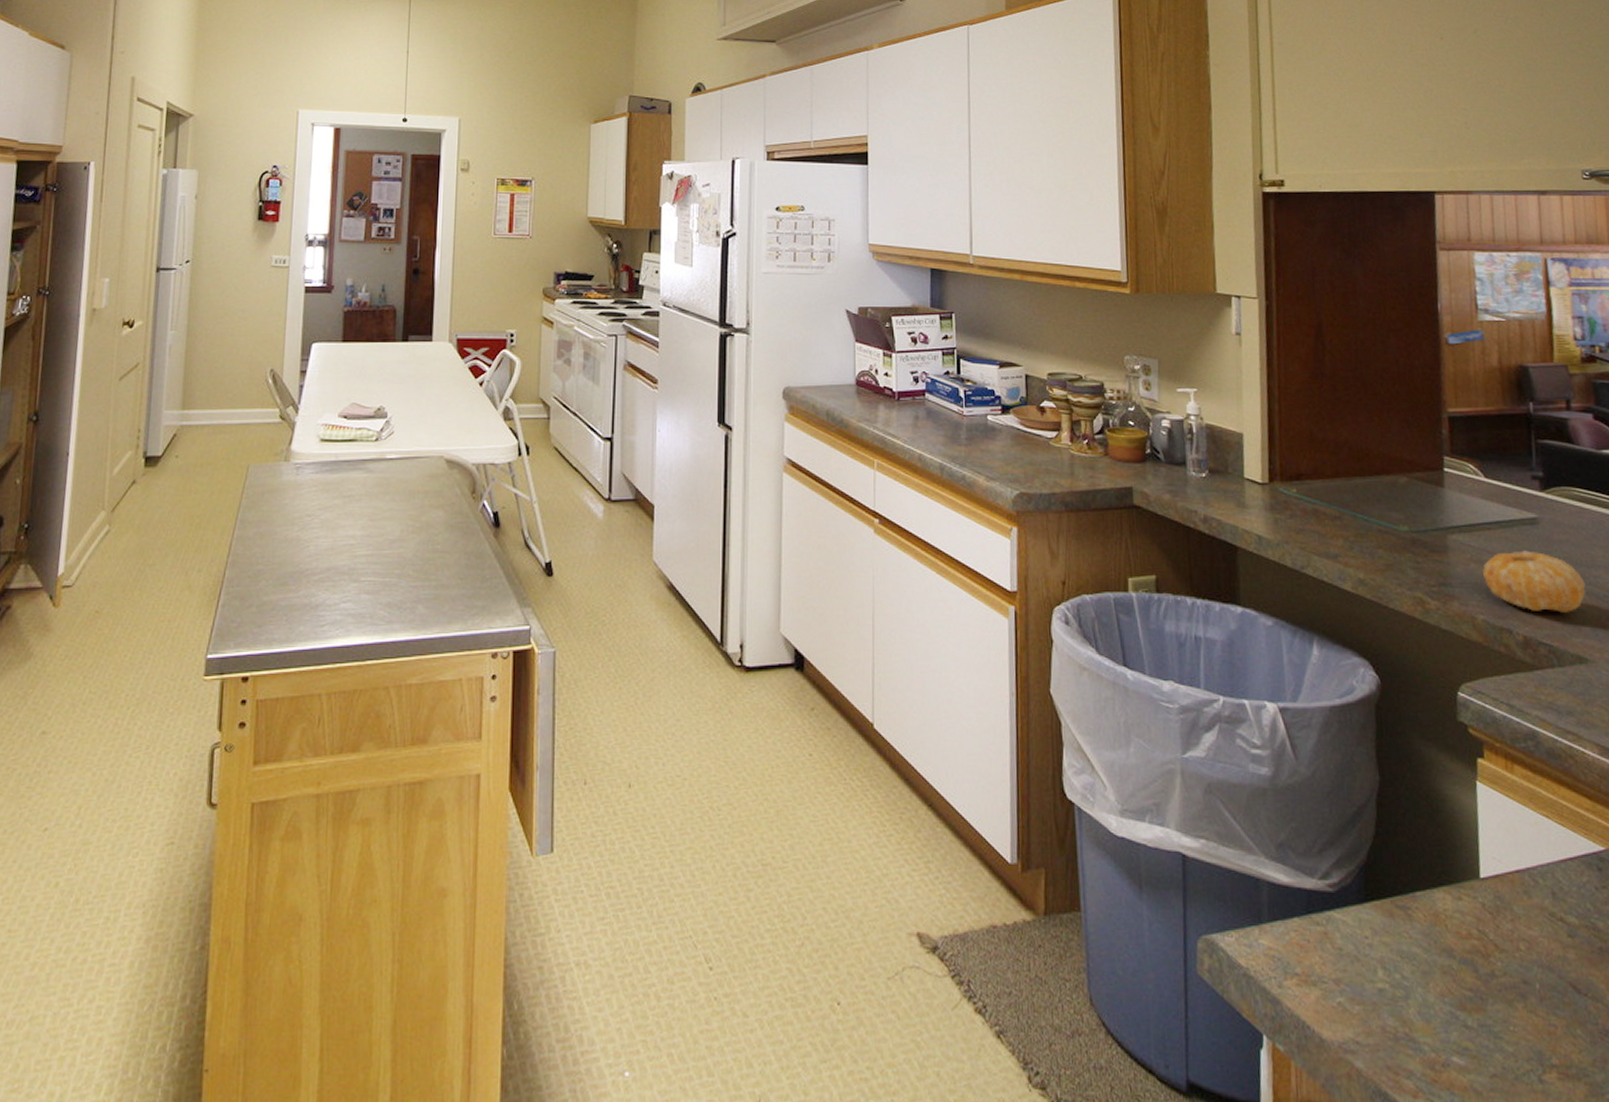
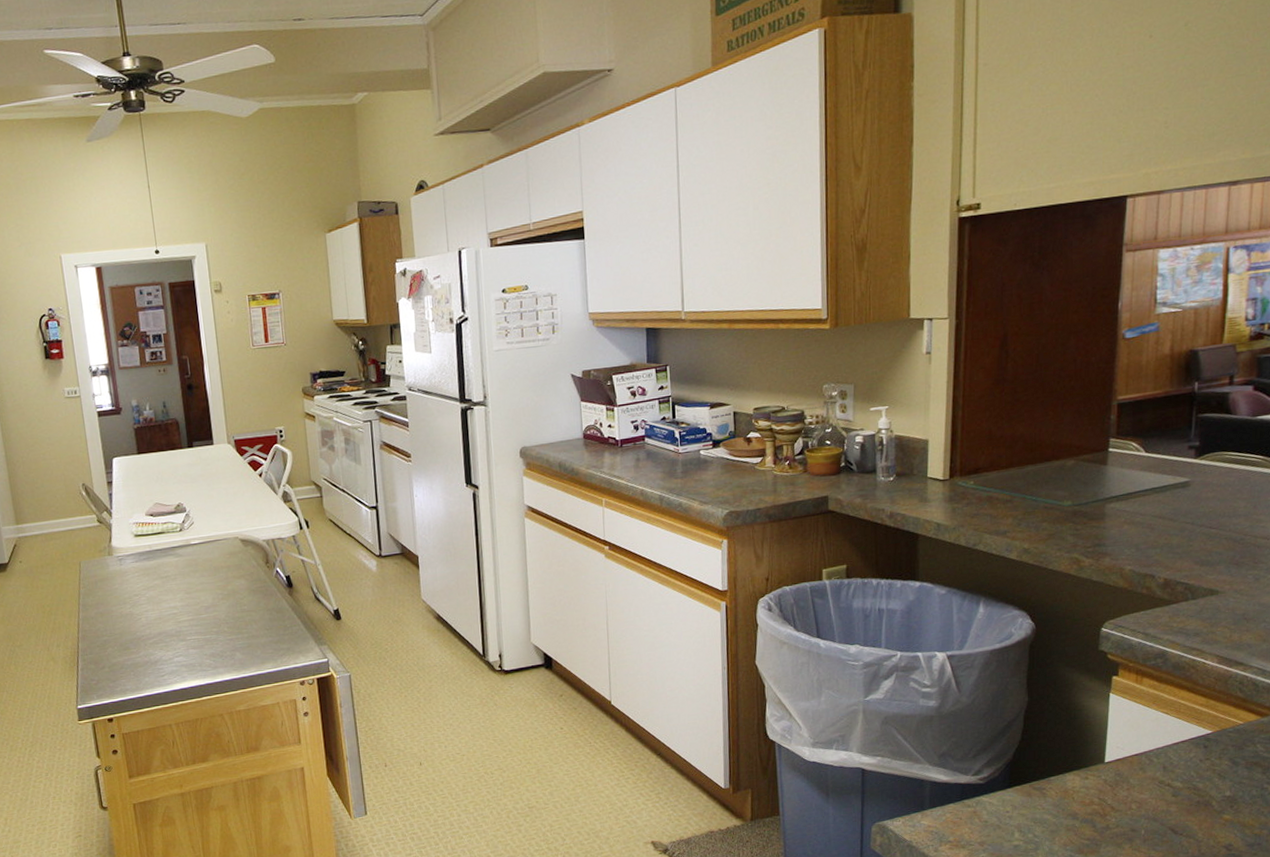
fruit: present [1483,550,1586,613] -> none [1135,509,1225,558]

